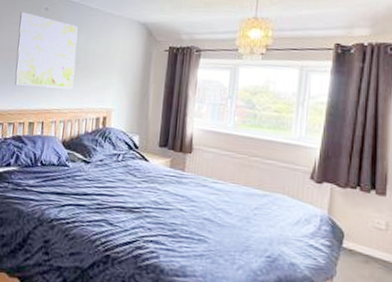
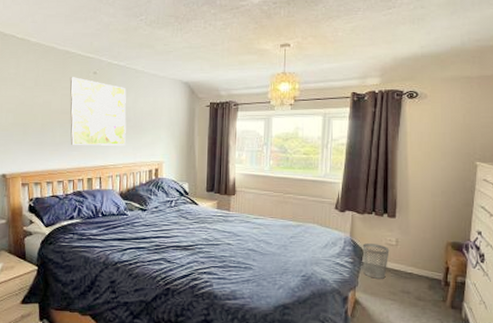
wastebasket: none [342,224,377,271] -> present [362,243,390,279]

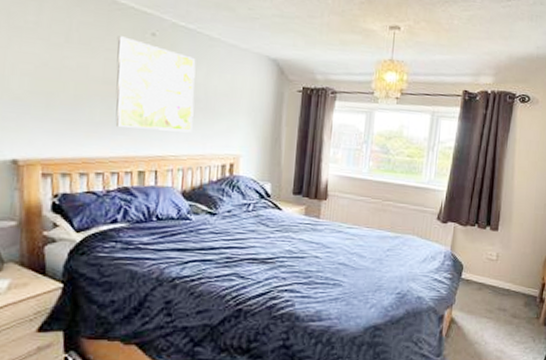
wastebasket: present [362,243,390,279] -> none [461,258,490,296]

